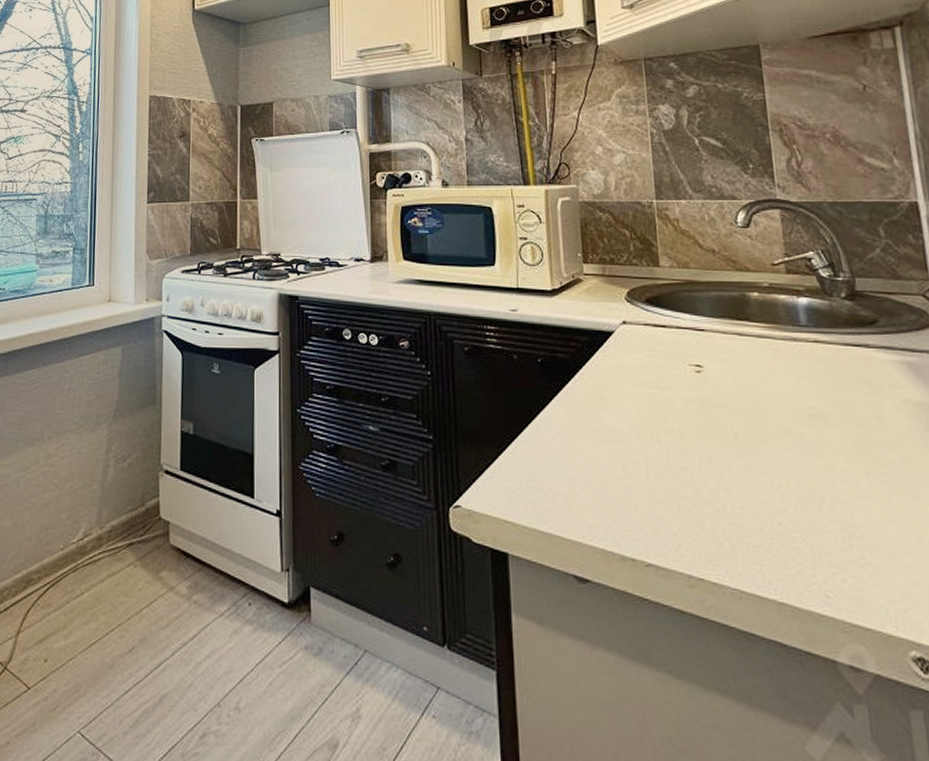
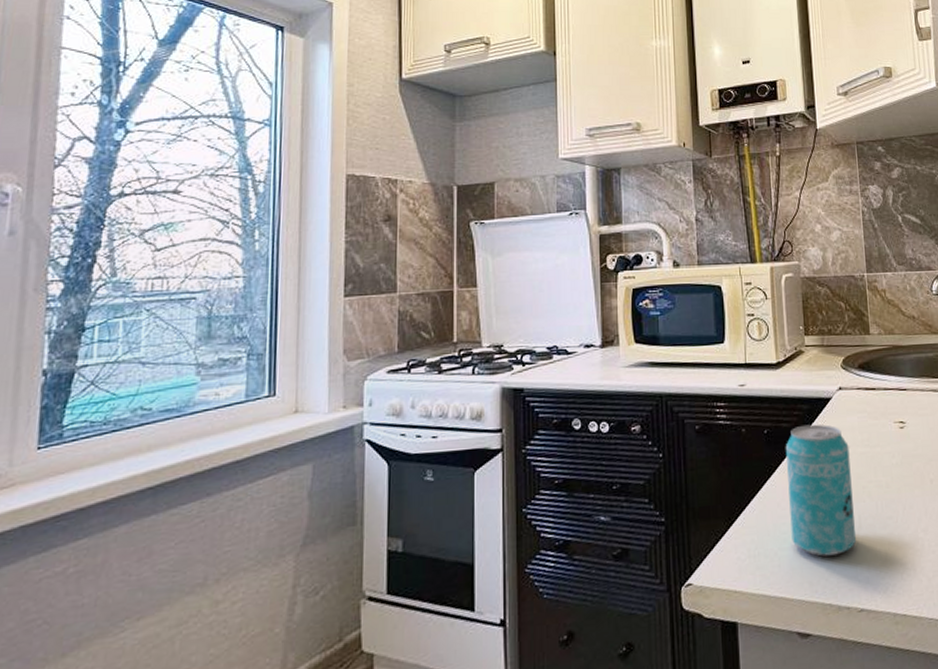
beverage can: none [561,357,643,501] -> present [785,424,857,557]

